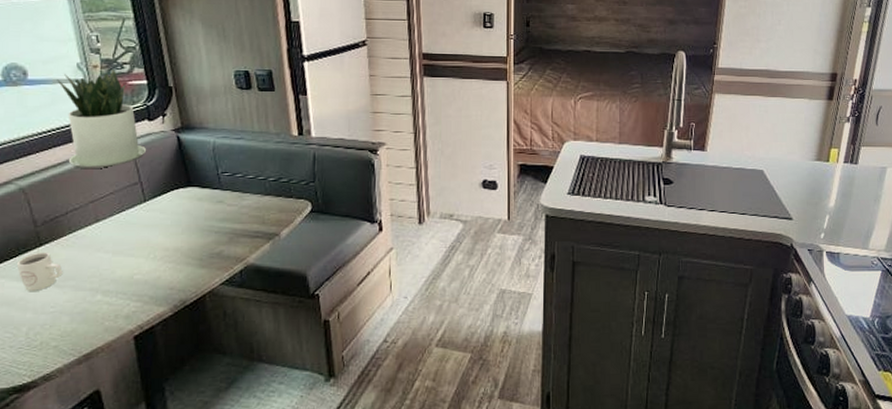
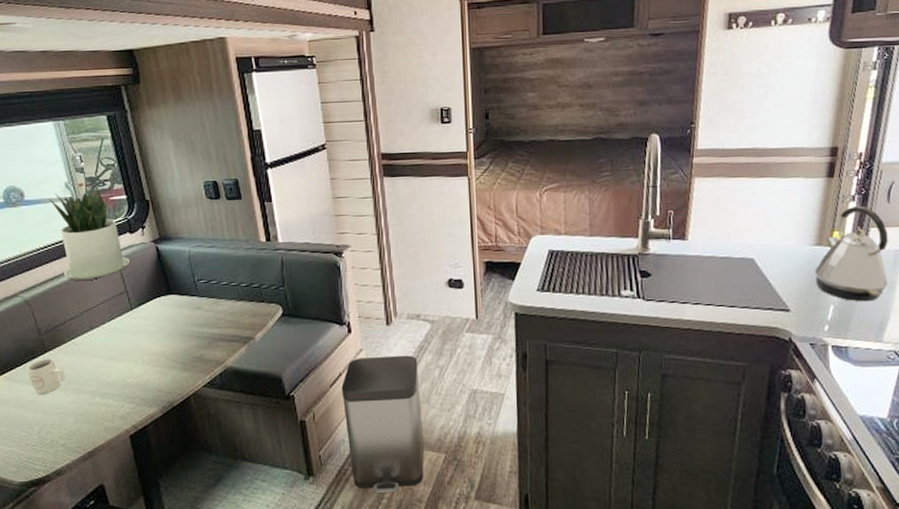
pedal bin: none [369,254,451,395] -> present [341,355,425,494]
kettle: none [814,126,875,213] -> present [814,205,888,302]

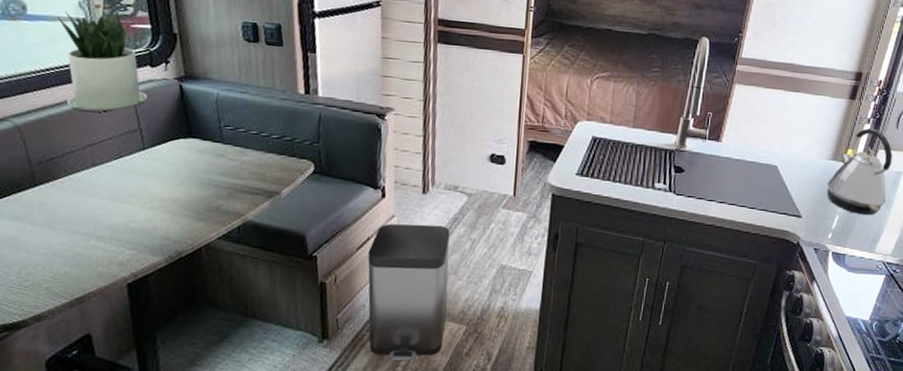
mug: present [27,358,66,394] -> none [11,192,57,231]

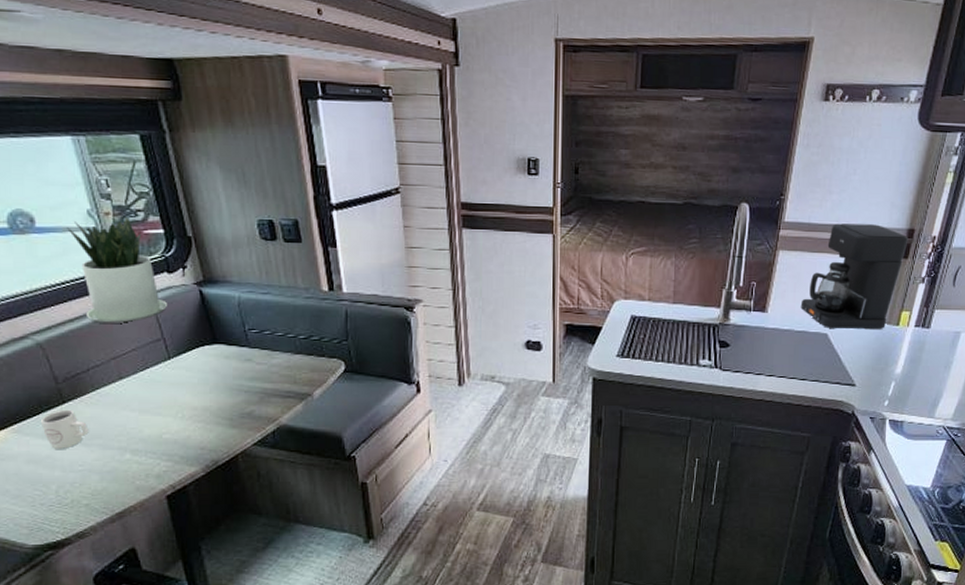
mug: none [11,192,57,231] -> present [41,409,89,449]
pedal bin: present [368,224,450,361] -> none [407,418,493,557]
coffee maker: none [753,62,857,165] -> present [800,223,909,330]
kettle: present [826,128,893,216] -> none [881,287,950,380]

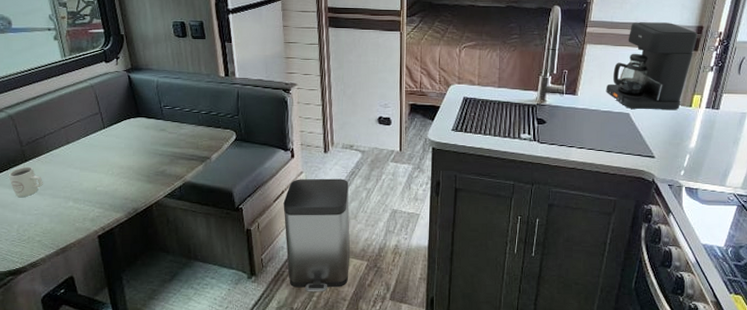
planter: present [67,217,168,323] -> none [34,20,105,101]
pedal bin: none [407,418,493,557] -> present [283,178,351,292]

